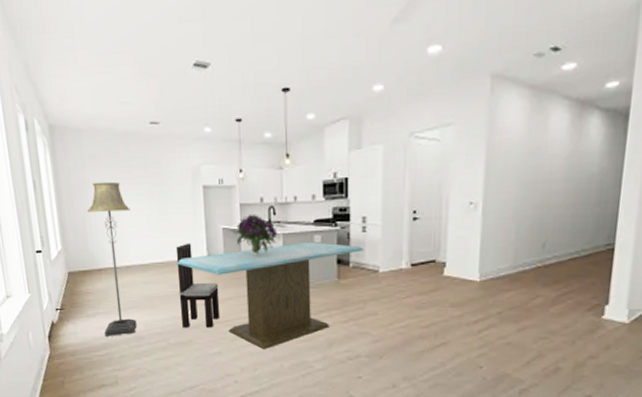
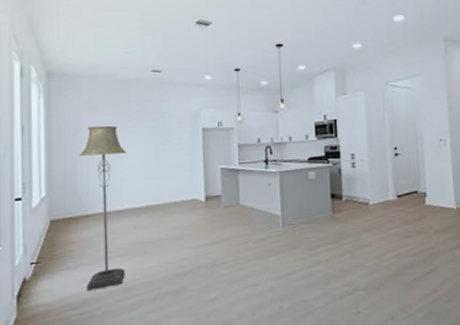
dining chair: present [175,243,220,328] -> none [172,183,217,275]
dining table: present [178,242,364,350] -> none [174,178,355,292]
bouquet: present [232,214,278,255] -> none [231,153,275,193]

